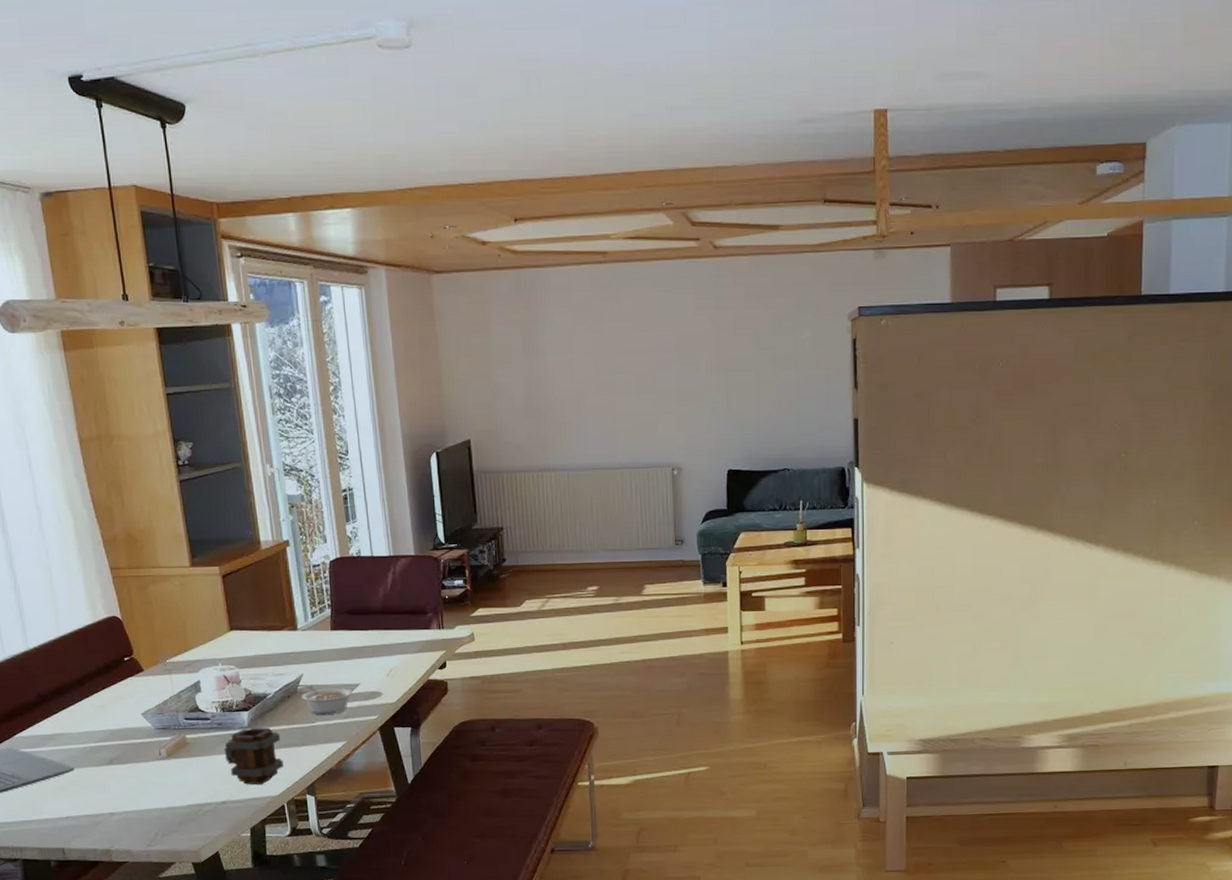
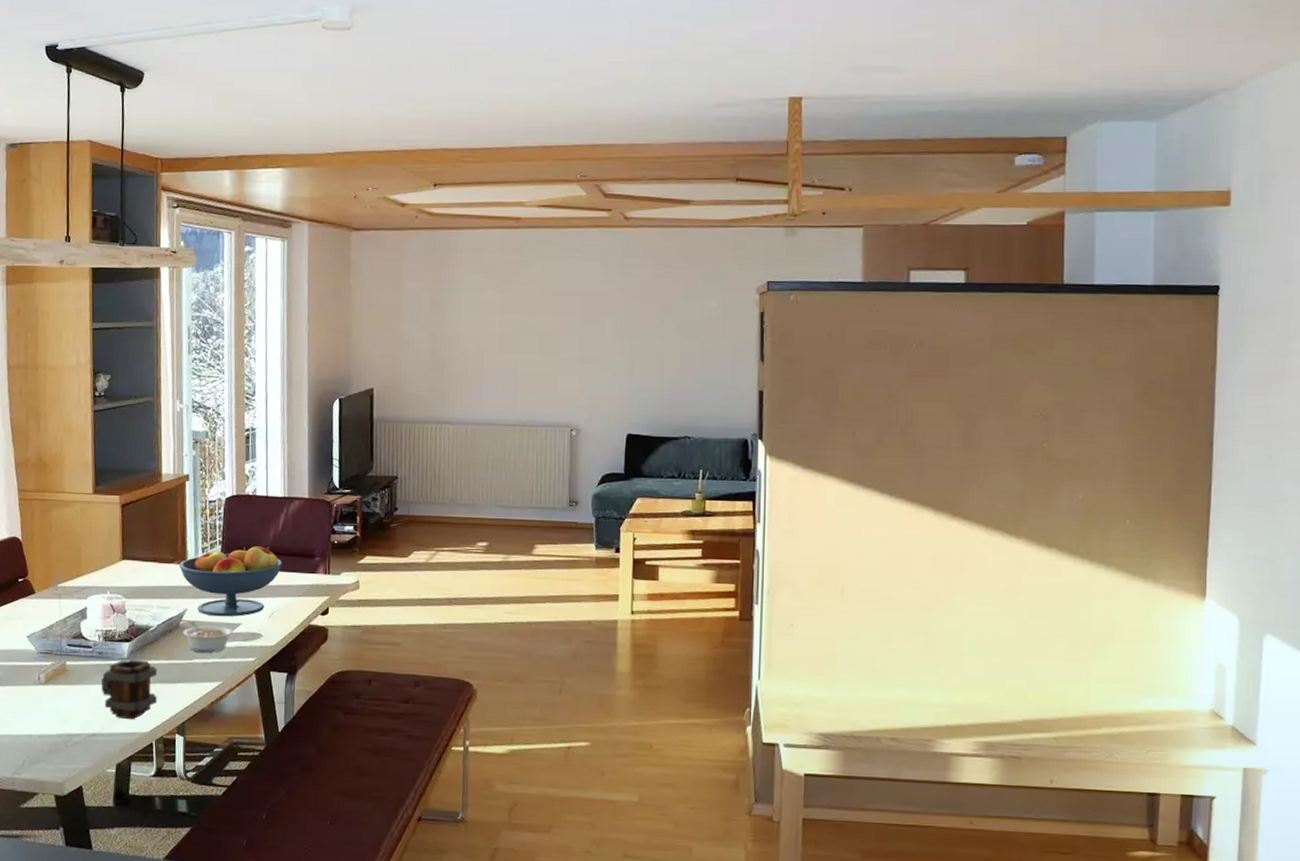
fruit bowl: none [289,606,395,679] -> present [179,546,283,617]

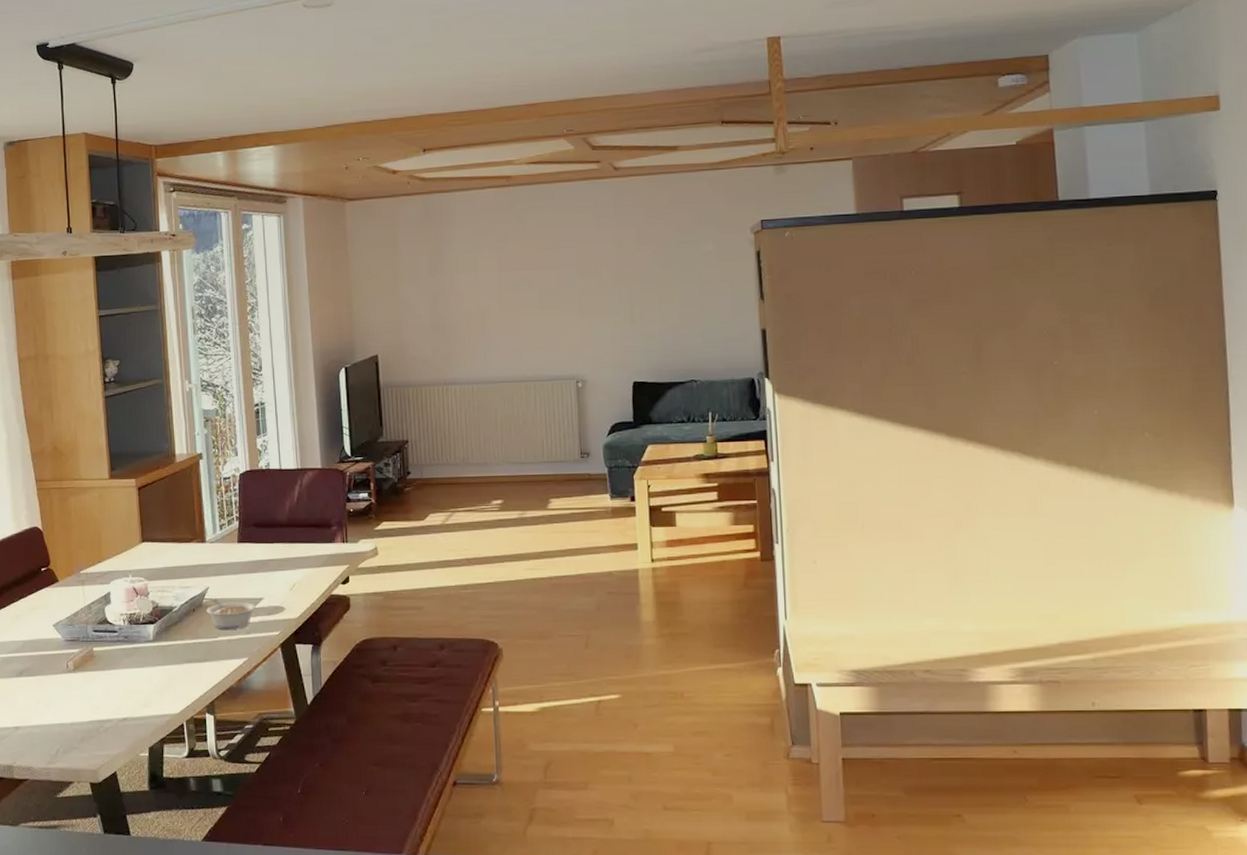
mug: present [101,659,157,720] -> none [129,640,185,702]
fruit bowl: present [179,546,283,617] -> none [198,519,300,593]

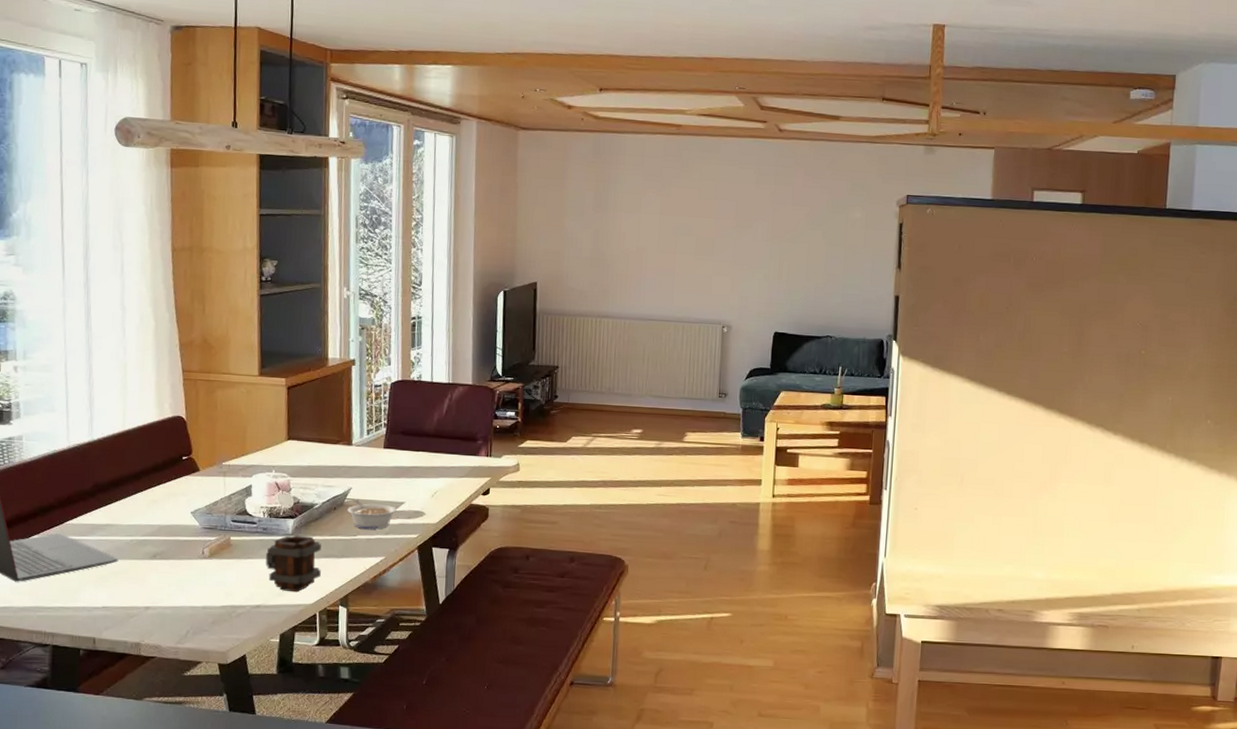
mug: none [129,640,185,702] -> present [266,535,321,593]

